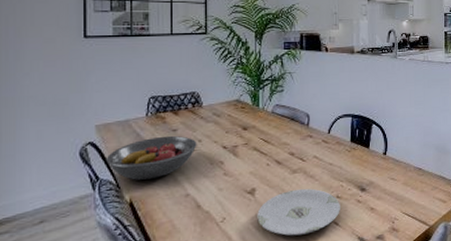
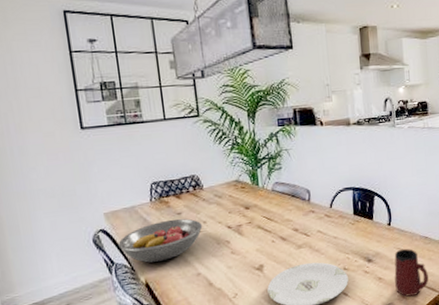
mug: none [387,179,421,229] -> present [394,248,429,297]

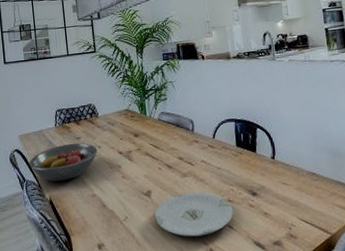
mug: present [394,248,429,297] -> none [280,183,319,236]

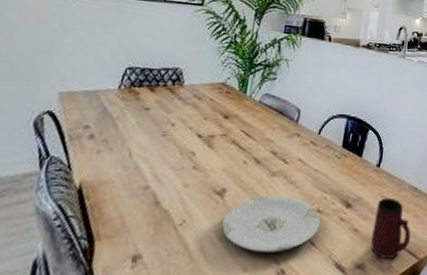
fruit bowl: present [29,143,98,182] -> none [62,114,170,163]
mug: none [280,183,319,236] -> present [371,197,411,258]

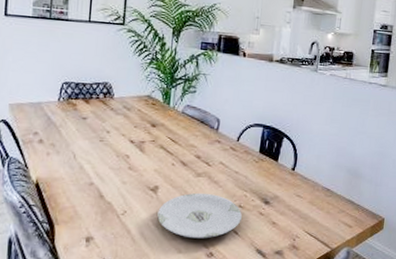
mug: present [371,197,411,258] -> none [288,196,324,247]

